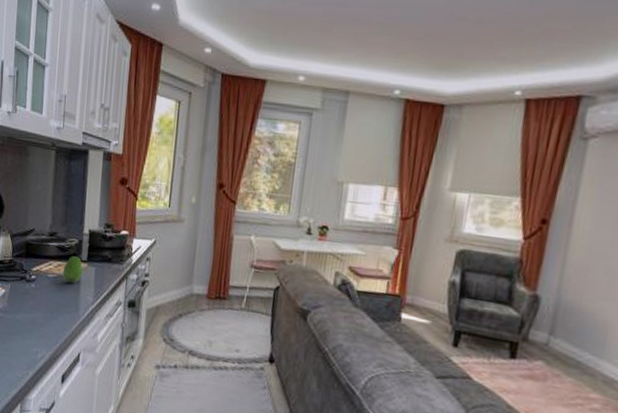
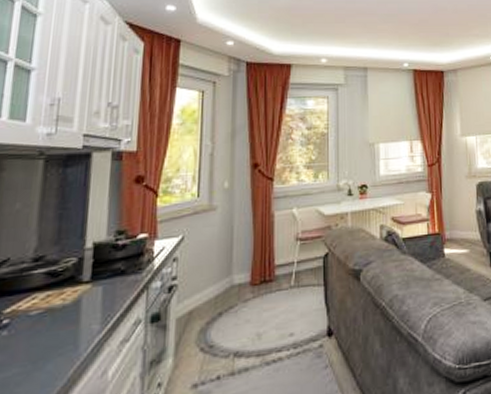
fruit: present [62,256,83,284] -> none [53,279,85,315]

